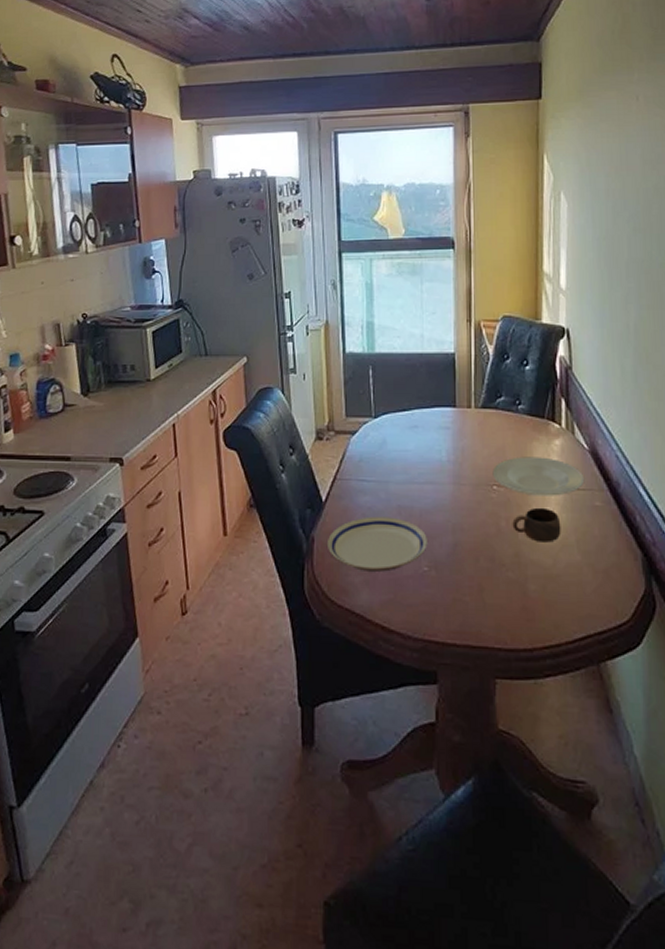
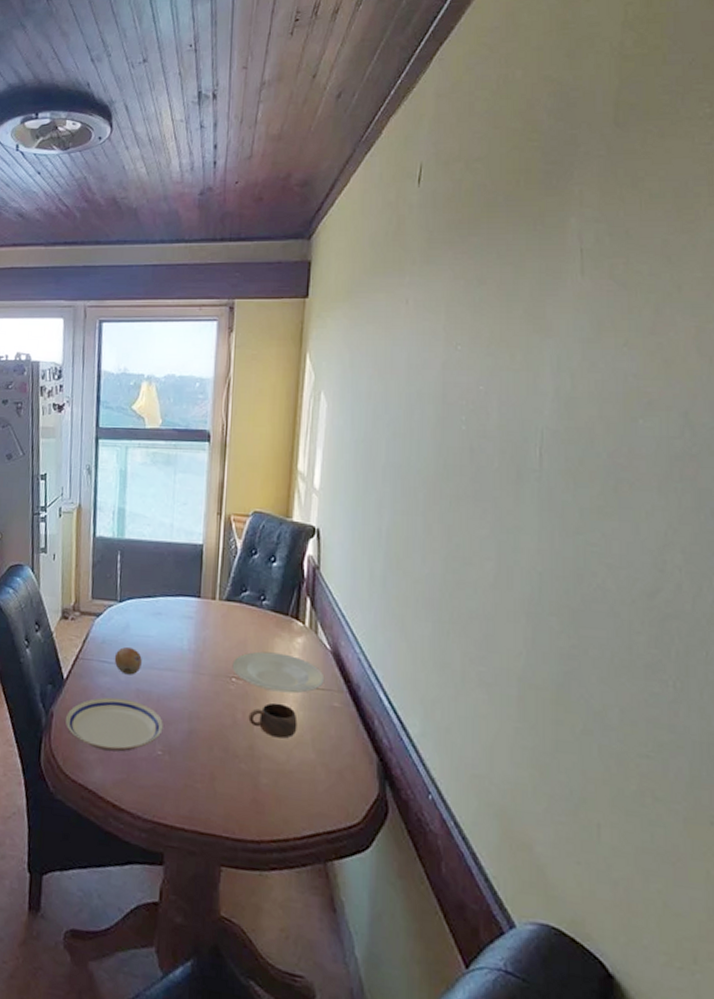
fruit: none [373,464,401,492] -> present [114,647,142,675]

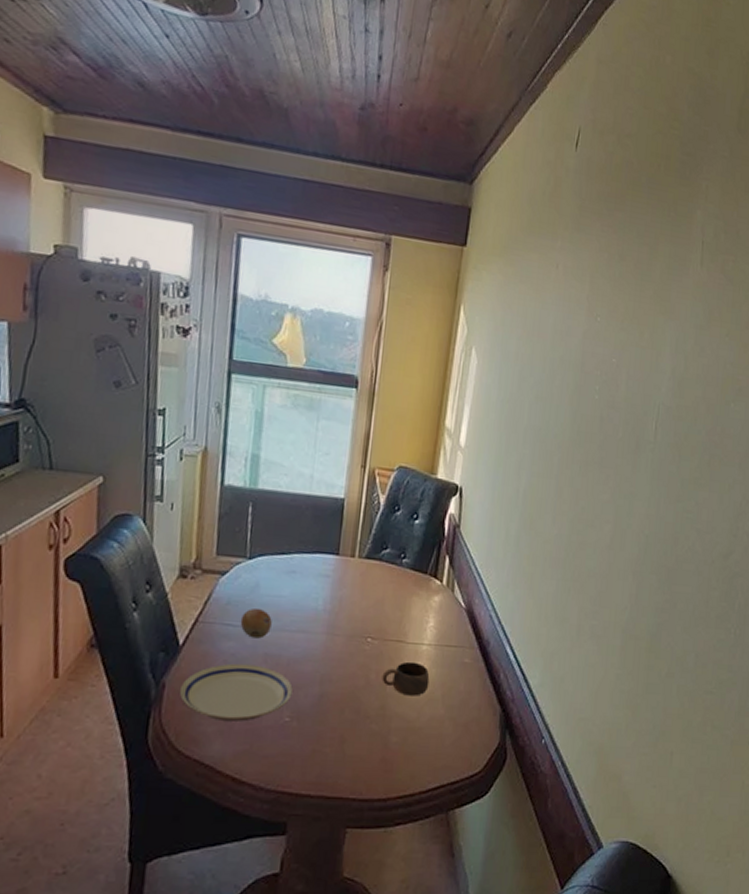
plate: present [232,651,325,694] -> none [368,610,458,652]

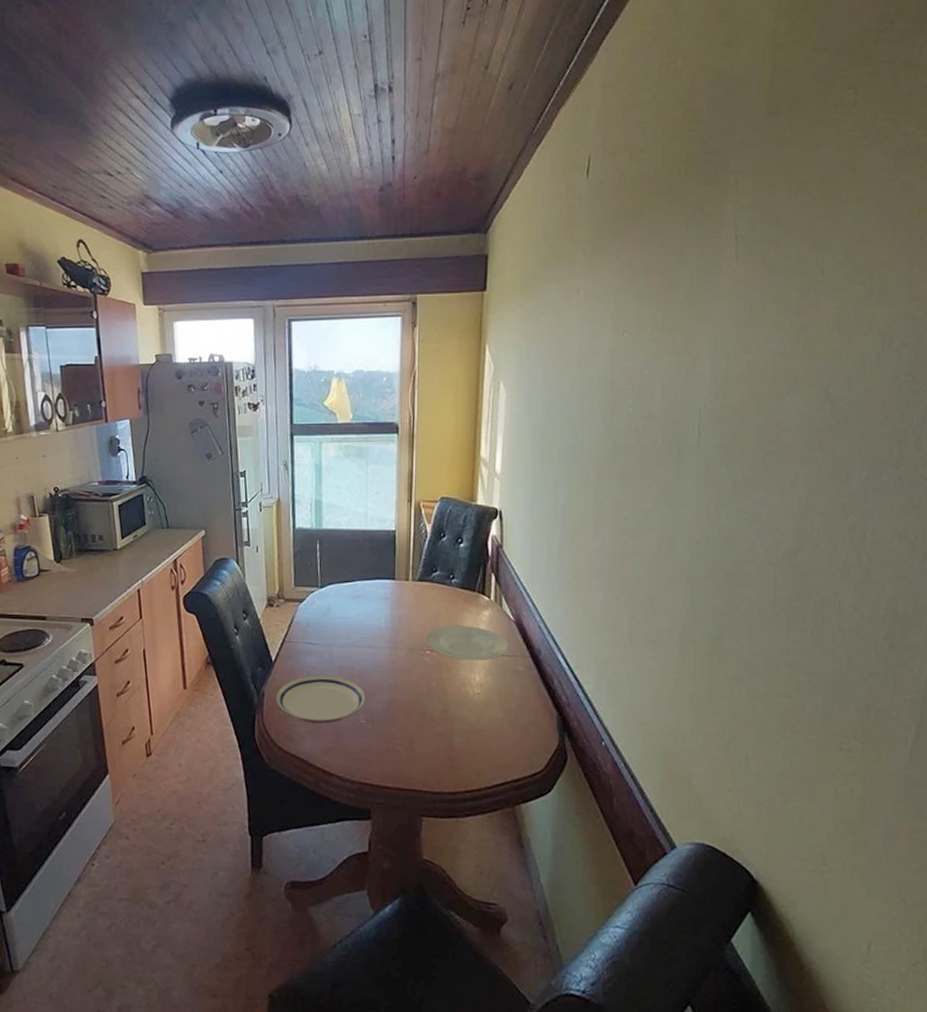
fruit: present [240,609,272,639] -> none [318,629,344,654]
plate: none [368,610,458,652] -> present [426,625,509,661]
cup: present [382,661,430,696] -> none [442,670,486,702]

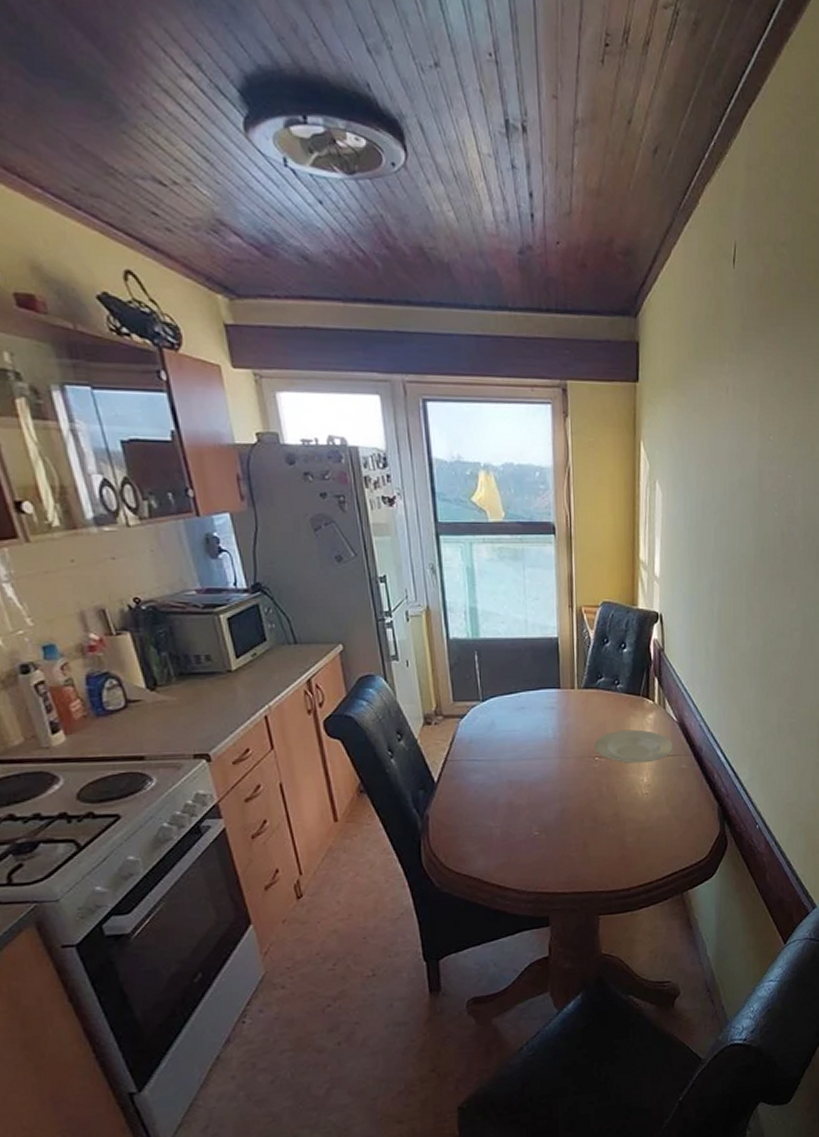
plate: present [276,675,366,723] -> none [442,791,537,841]

